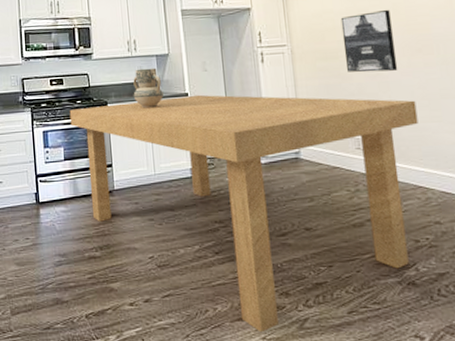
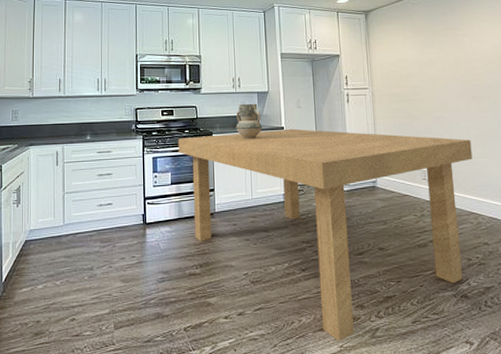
wall art: present [340,9,398,73] -> none [413,61,458,114]

